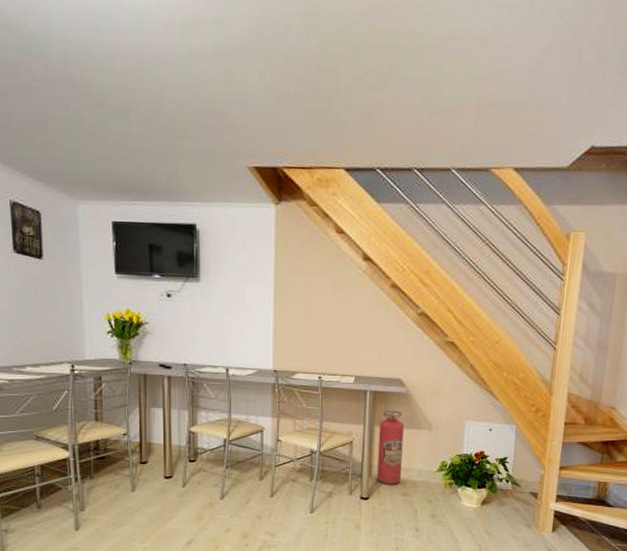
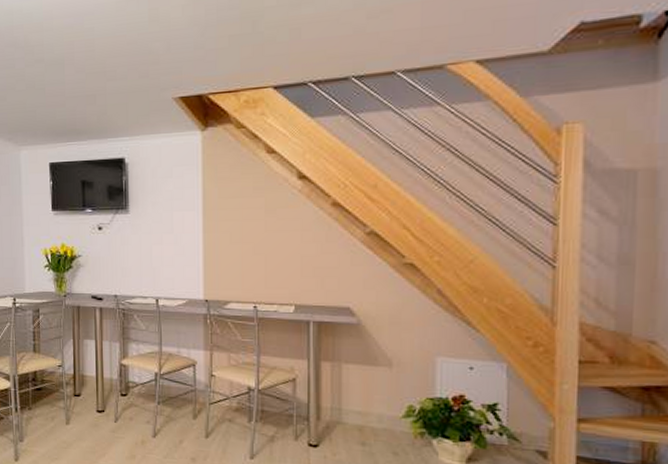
fire extinguisher: present [377,410,404,485] -> none [326,343,357,431]

